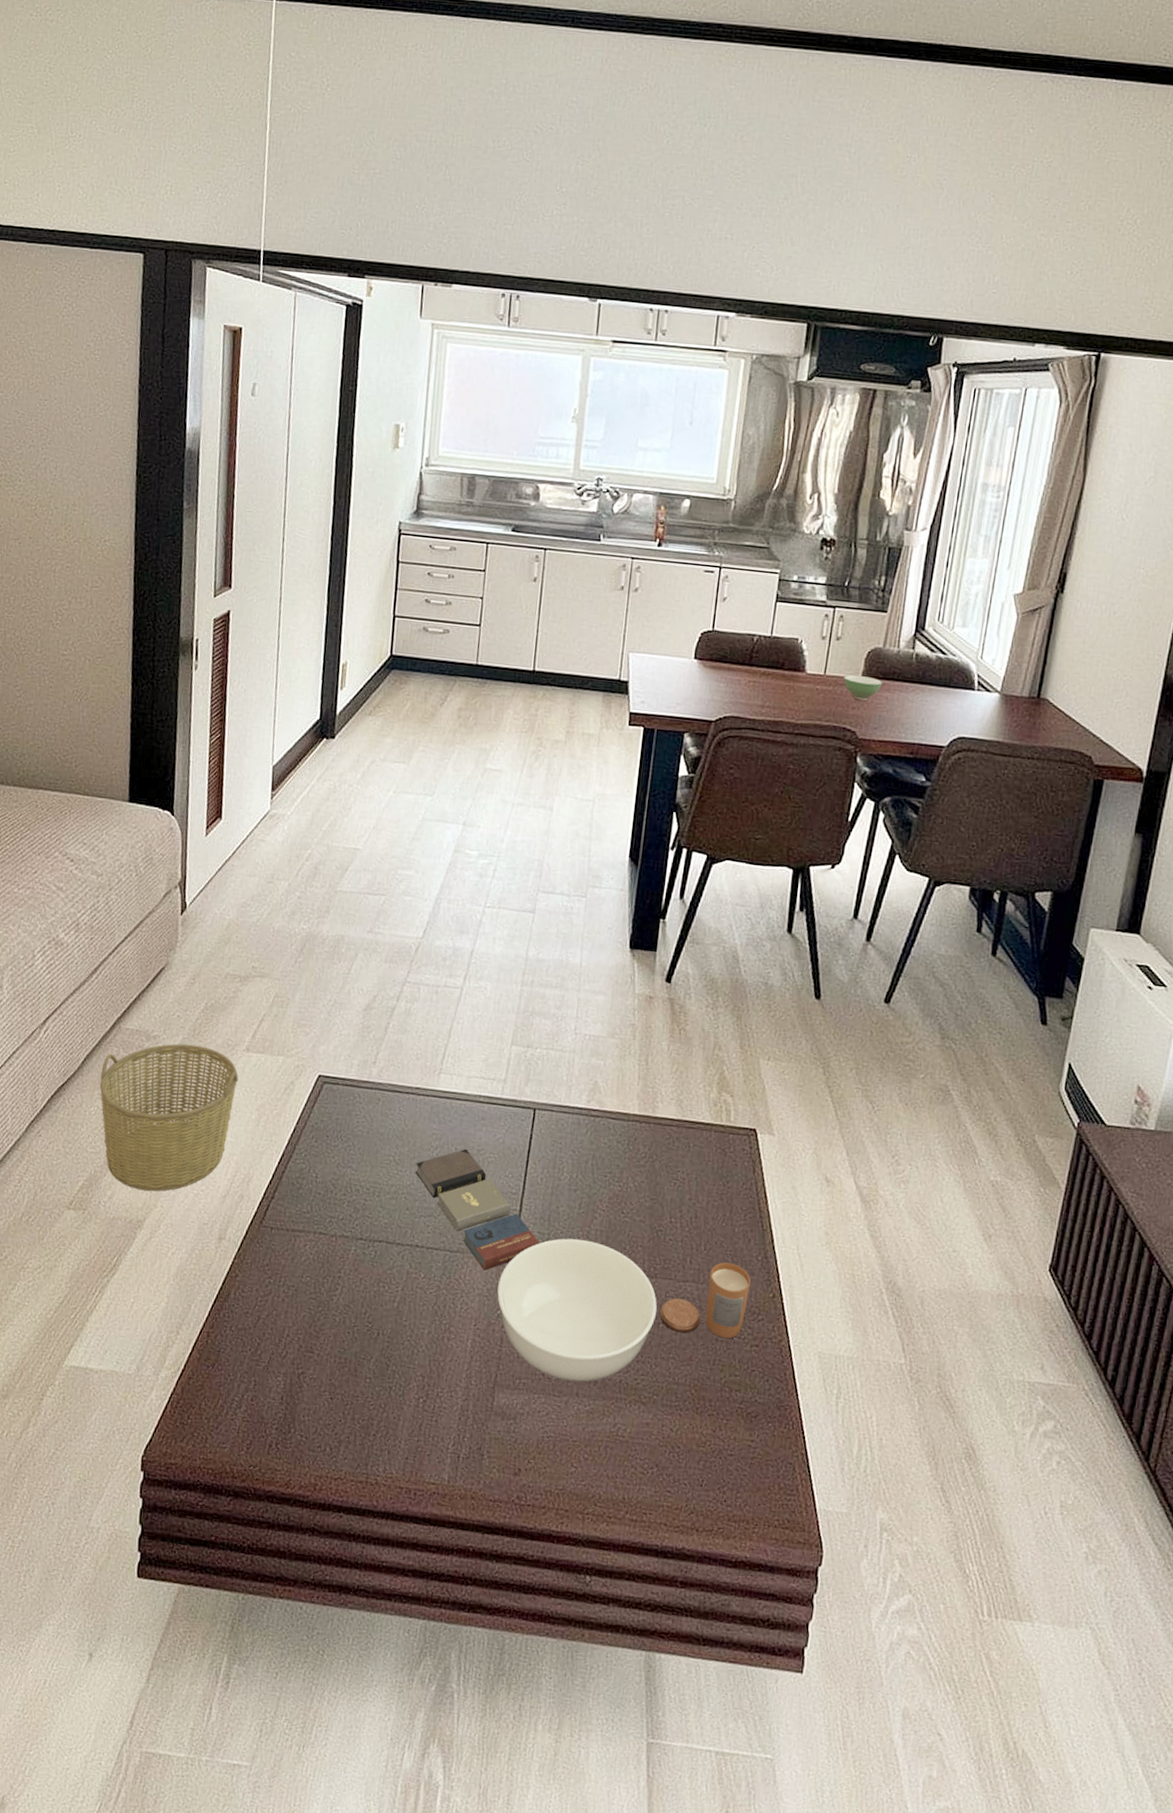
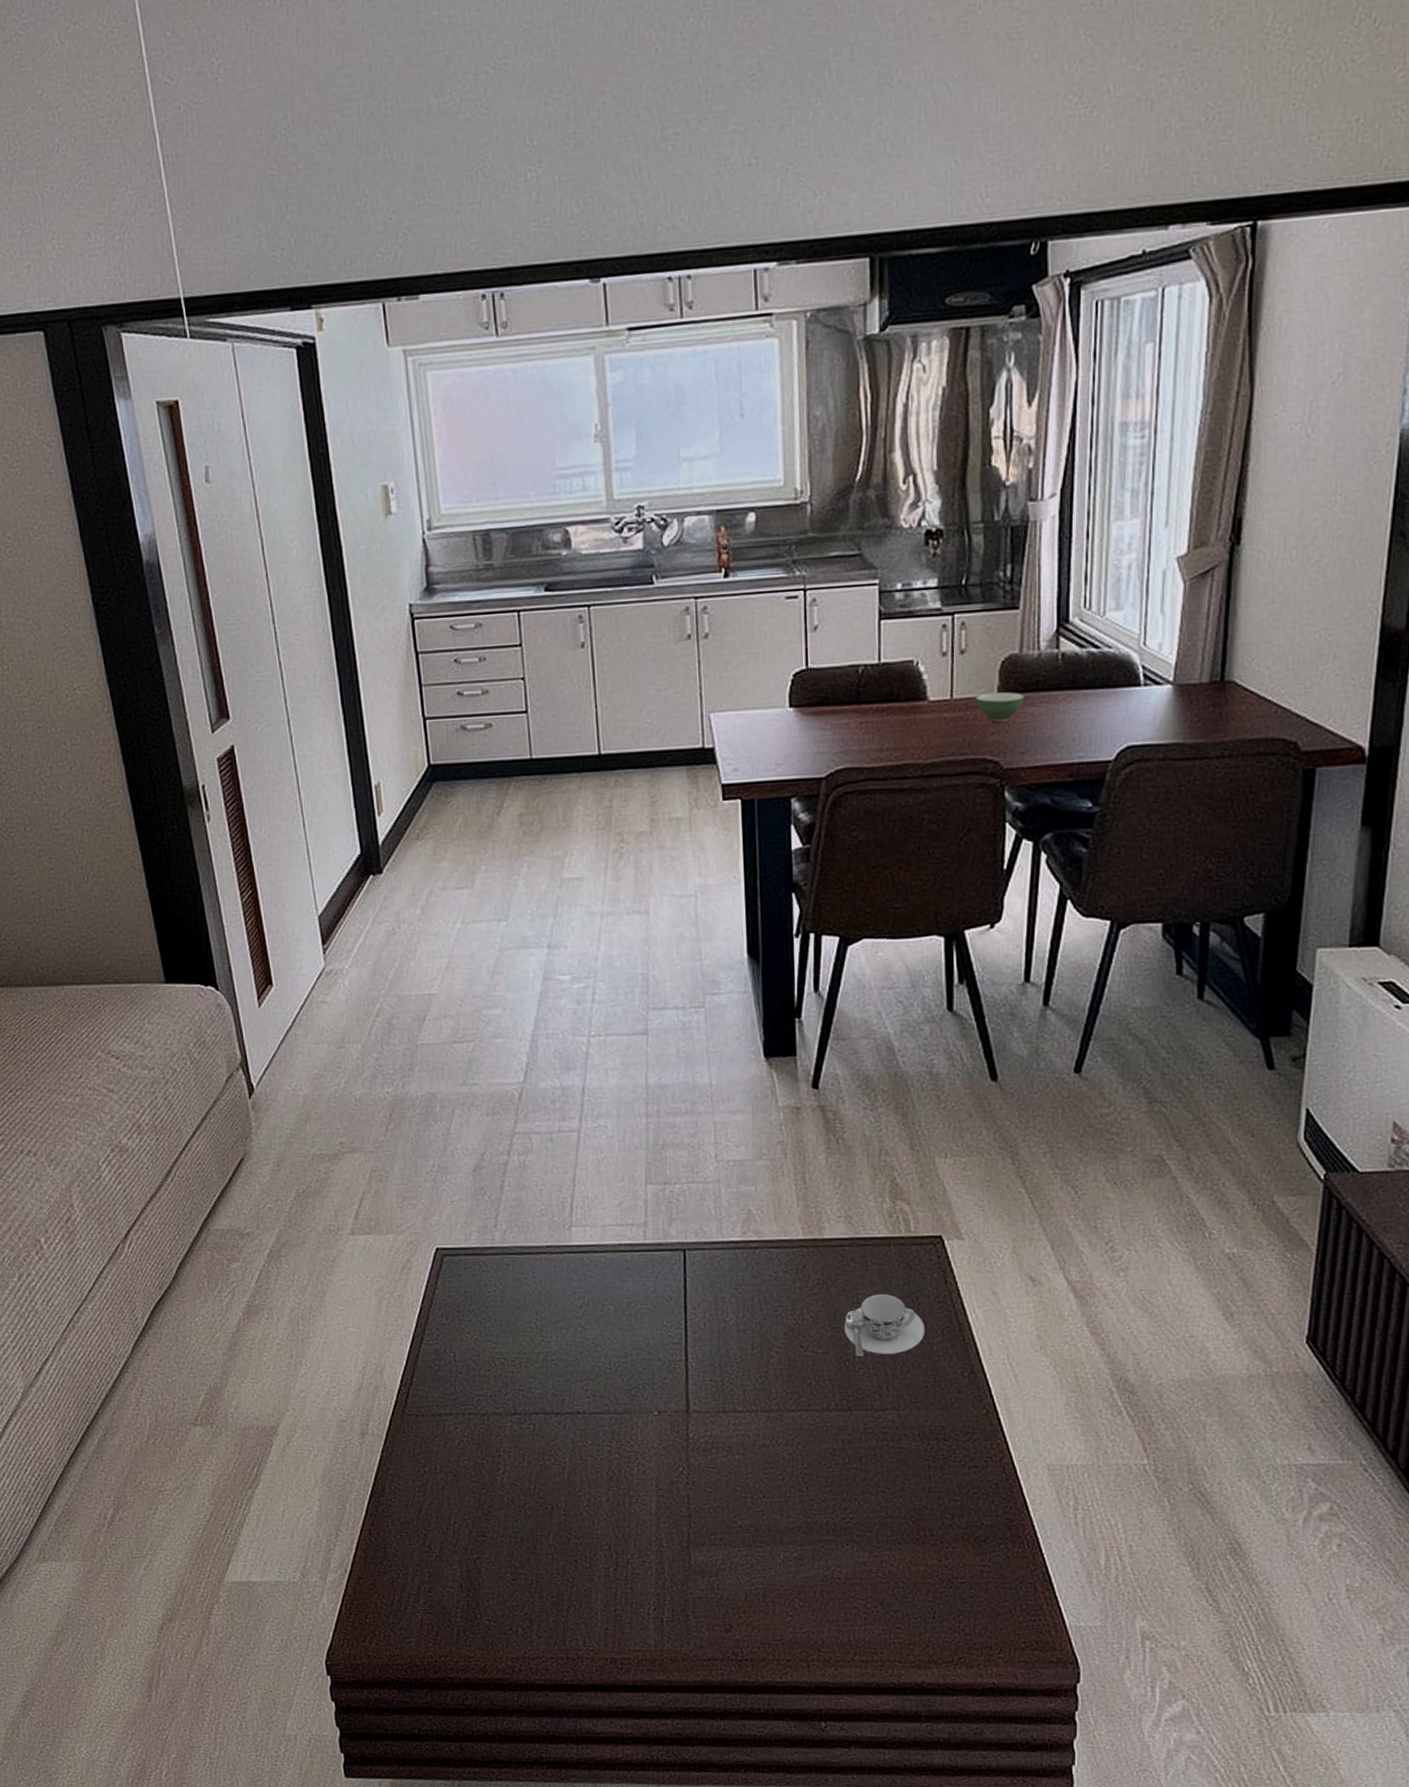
basket: present [99,1043,238,1192] -> none [198,1236,350,1395]
book set: present [416,1148,540,1271] -> none [561,1303,713,1428]
bowl: present [497,1238,657,1382] -> none [675,1381,857,1530]
candle: present [659,1262,751,1339] -> none [860,1384,959,1465]
teacup: none [661,1173,731,1231] -> present [844,1294,926,1357]

